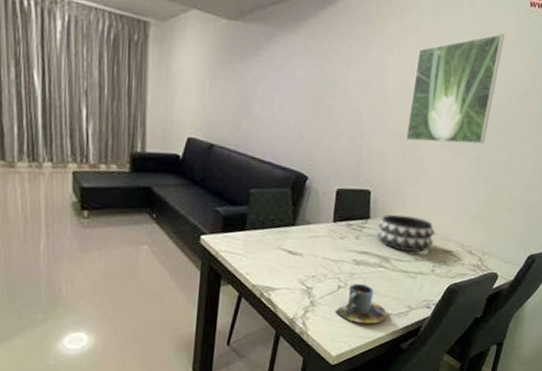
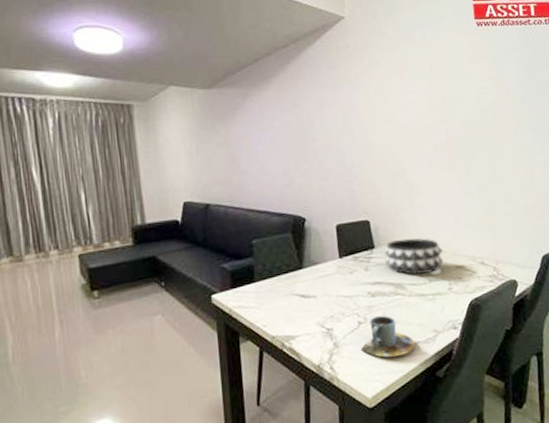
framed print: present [406,33,505,144] -> none [384,54,469,167]

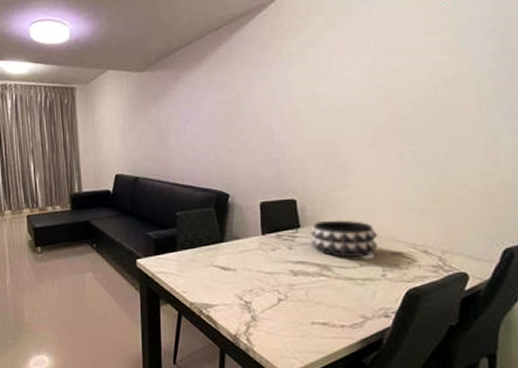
cup: present [360,315,415,358] -> none [279,294,340,337]

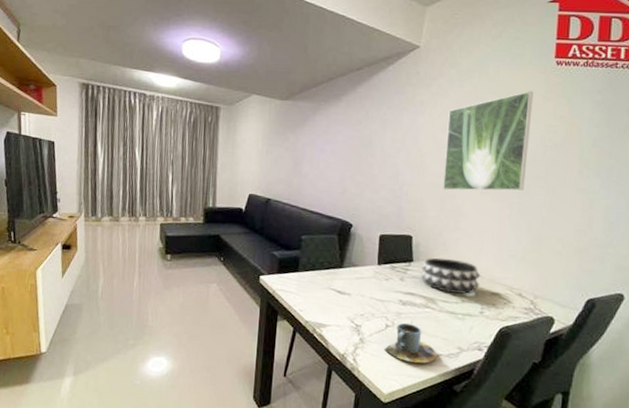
cup: none [279,294,340,337] -> present [384,322,437,364]
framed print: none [320,27,416,147] -> present [443,91,534,191]

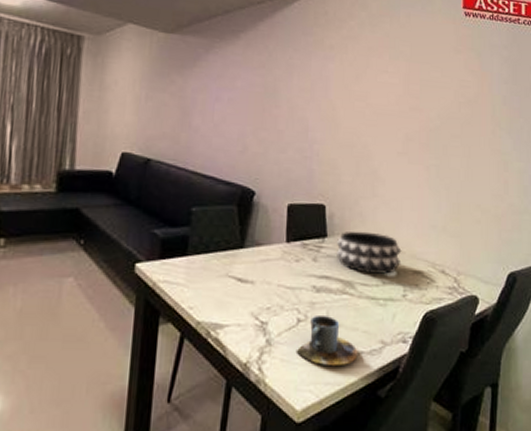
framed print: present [443,91,534,191] -> none [357,41,445,152]

